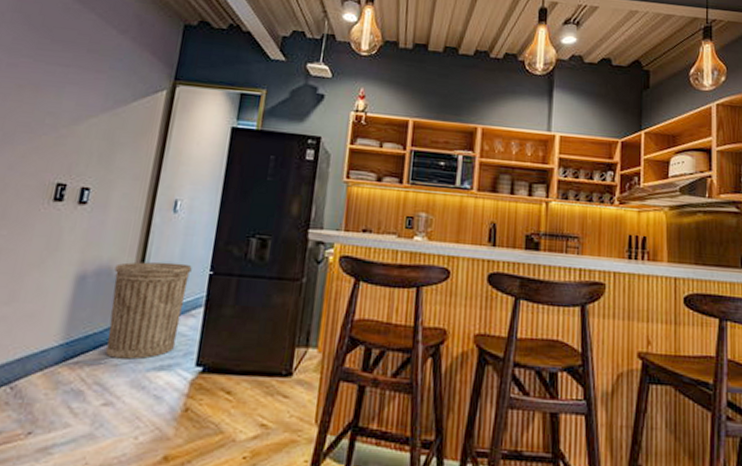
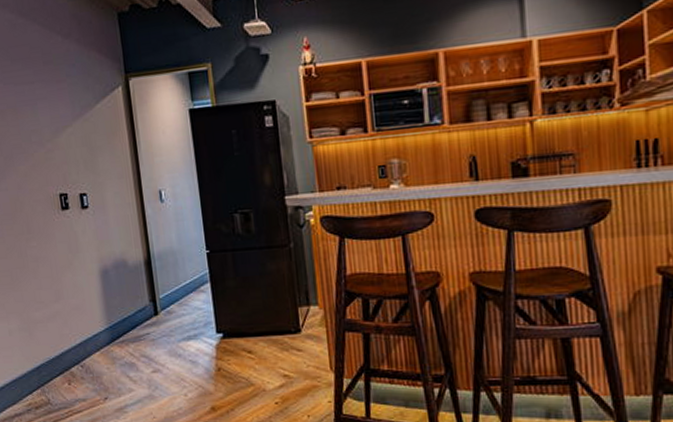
trash can: present [106,262,192,360] -> none [128,247,196,335]

